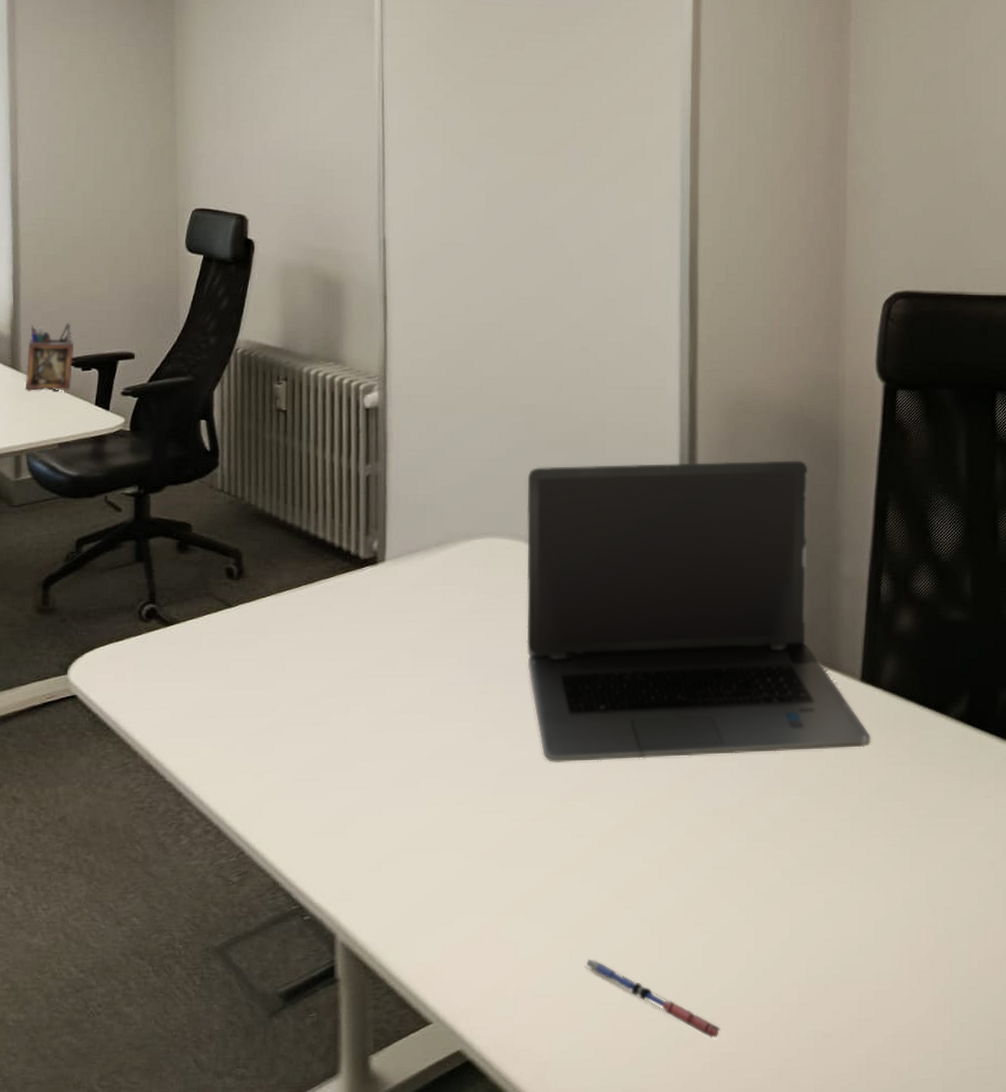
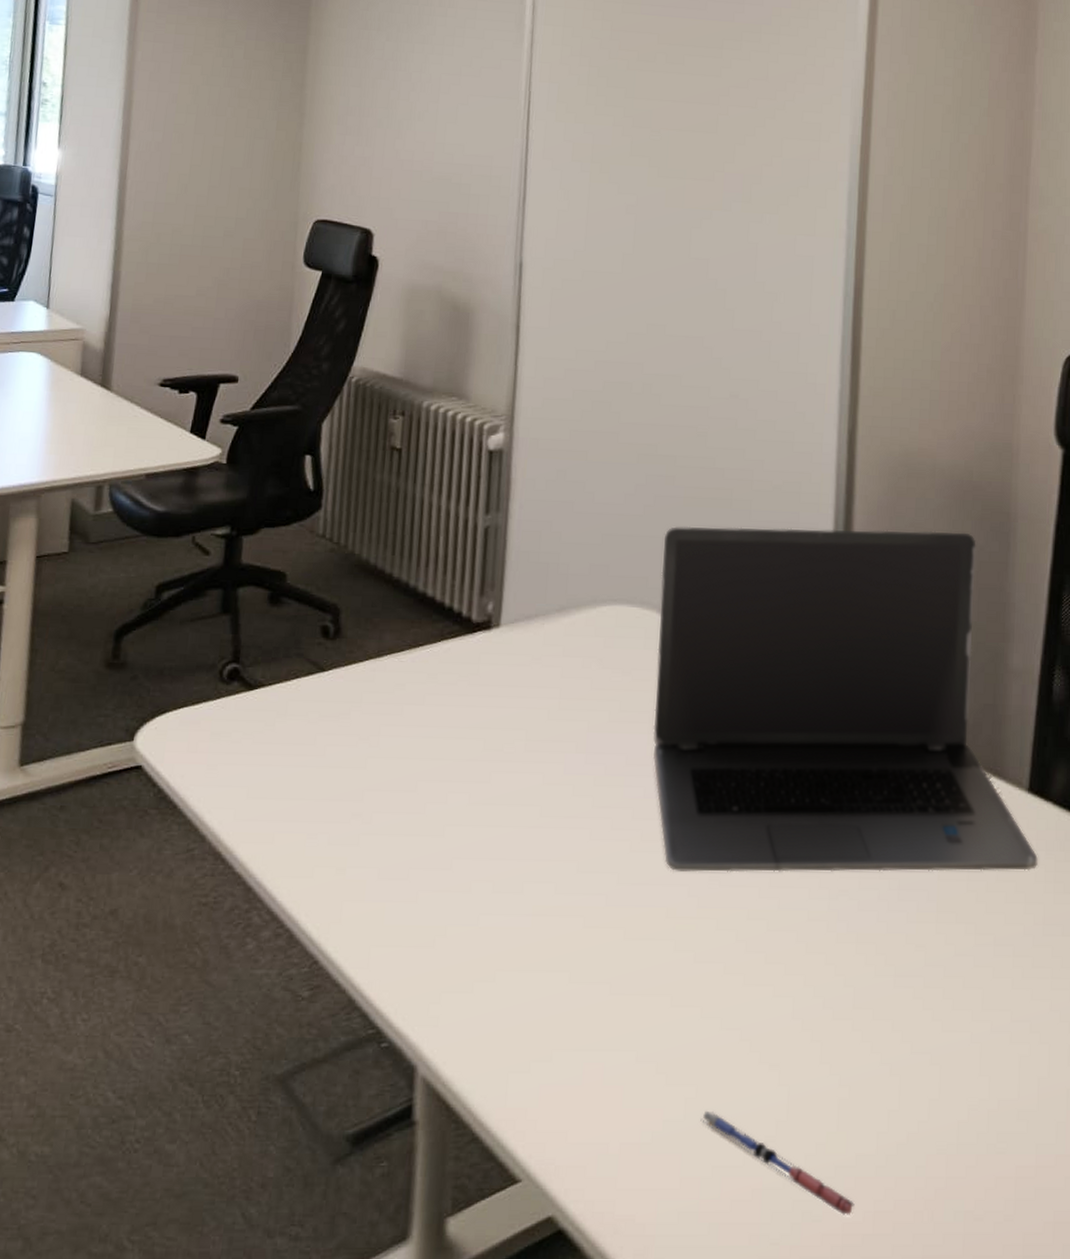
desk organizer: present [24,323,75,391] -> none [114,338,172,414]

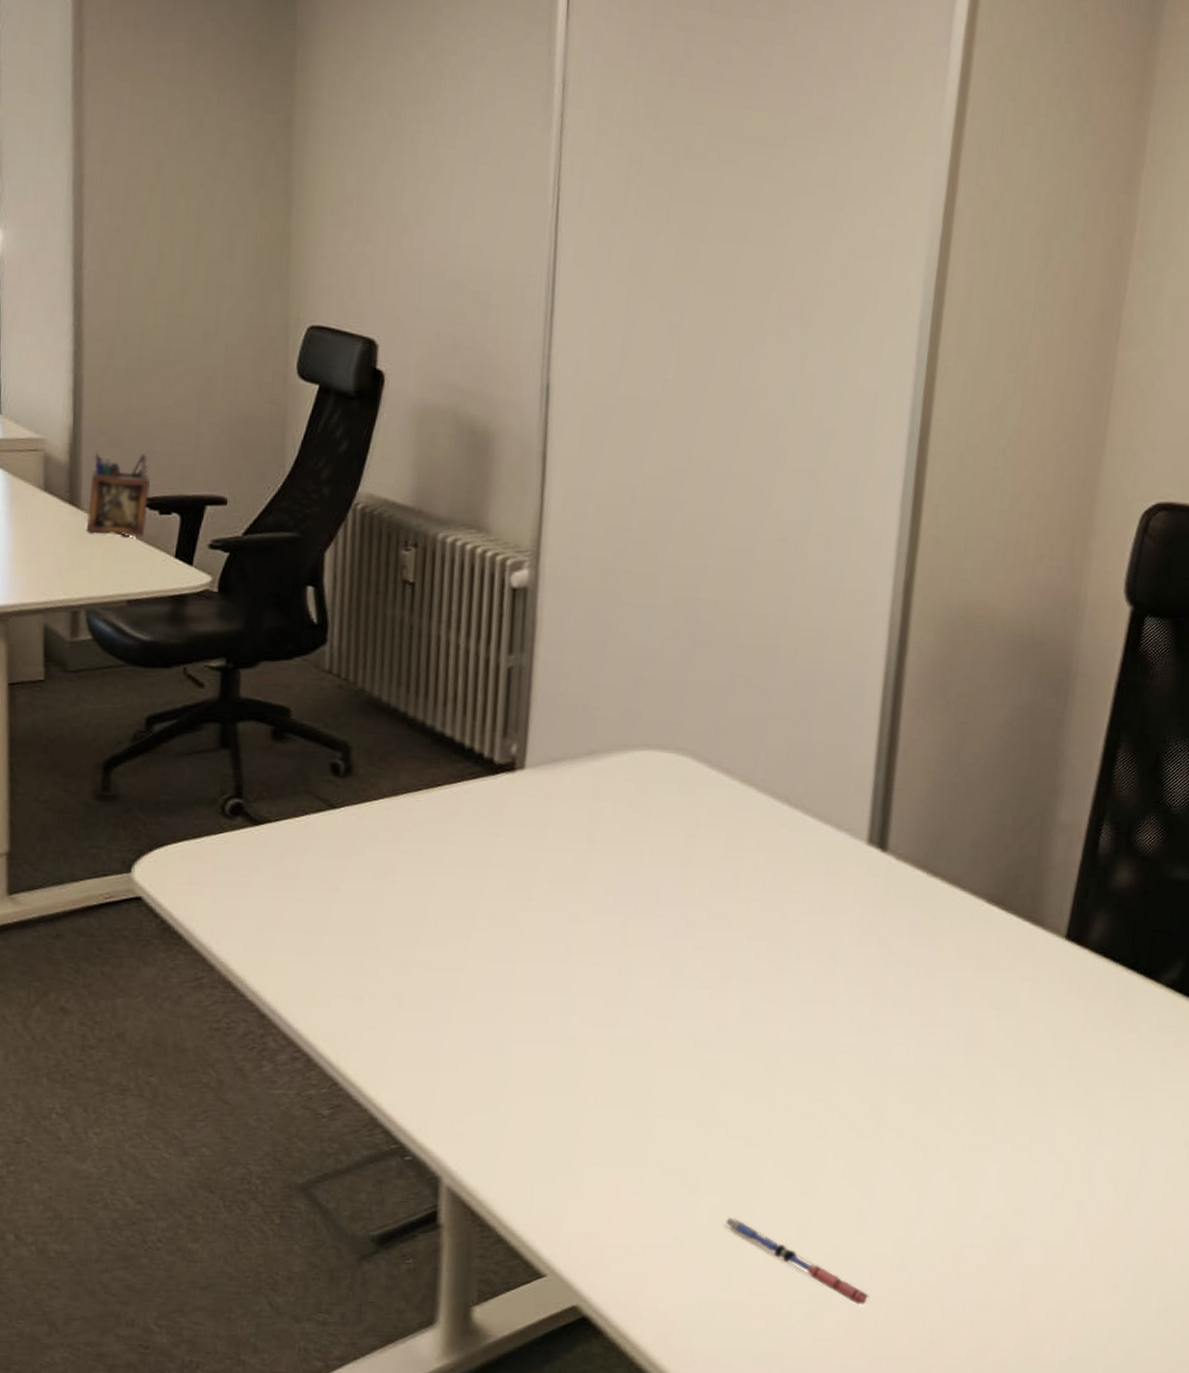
desk organizer: none [114,338,172,414] -> present [85,451,151,537]
laptop computer: present [652,526,1038,872] -> none [684,673,1070,1011]

